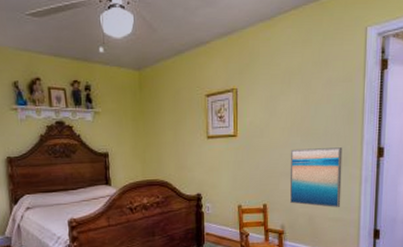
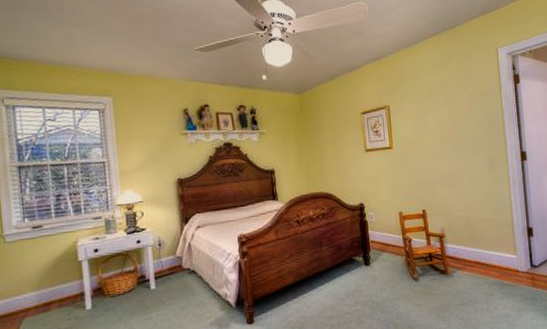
wall art: present [289,147,343,208] -> none [443,153,494,210]

